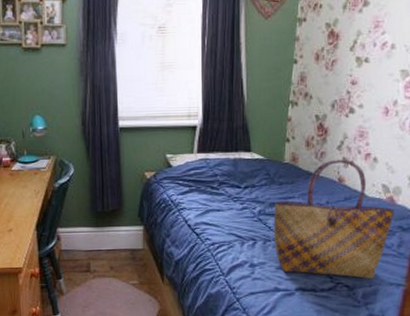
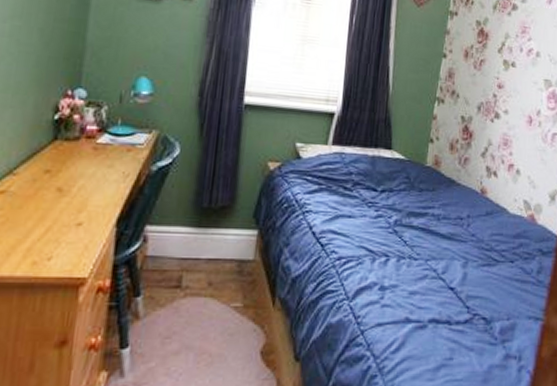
tote bag: present [273,159,395,280] -> none [408,167,536,311]

